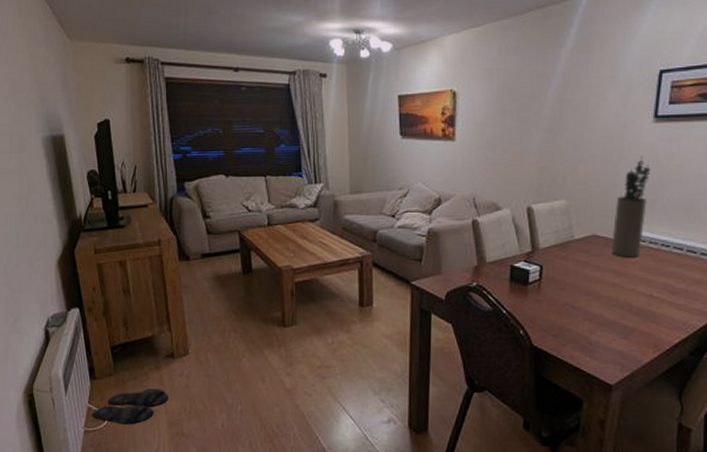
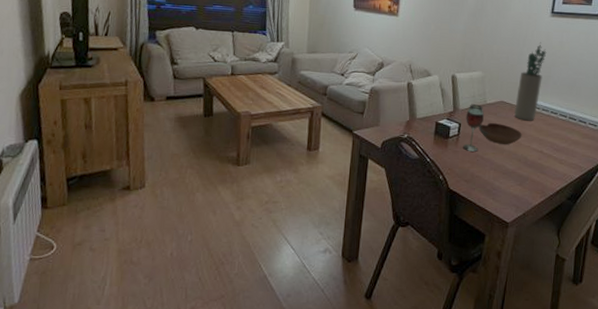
slippers: present [92,388,168,425] -> none [40,218,121,253]
wineglass: none [547,241,573,299] -> present [463,104,485,152]
bowl: none [566,263,624,288] -> present [478,123,522,145]

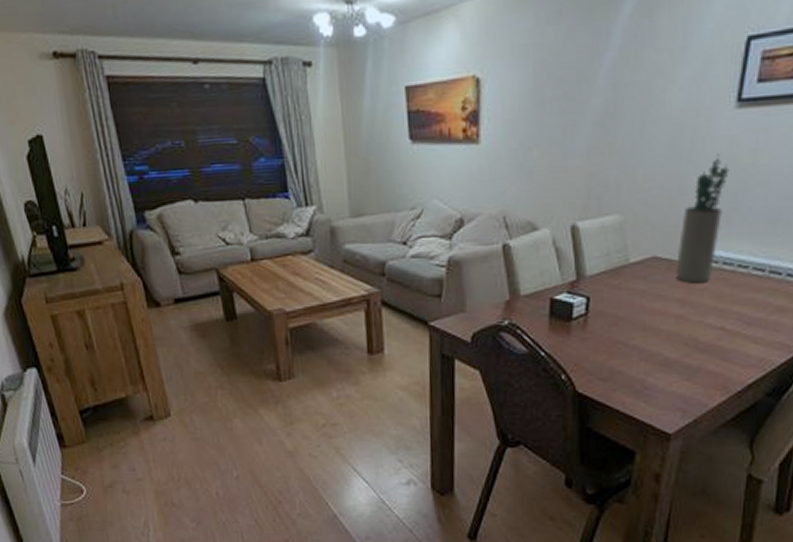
wineglass: present [463,104,485,152] -> none [595,265,627,337]
bowl: present [478,123,522,145] -> none [618,291,689,322]

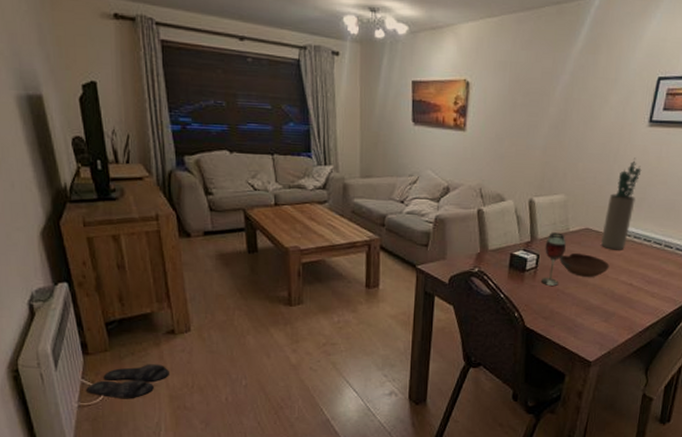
slippers: none [67,456,152,496] -> present [86,364,169,399]
wineglass: none [595,265,627,337] -> present [541,232,567,286]
bowl: none [618,291,689,322] -> present [559,253,610,277]

